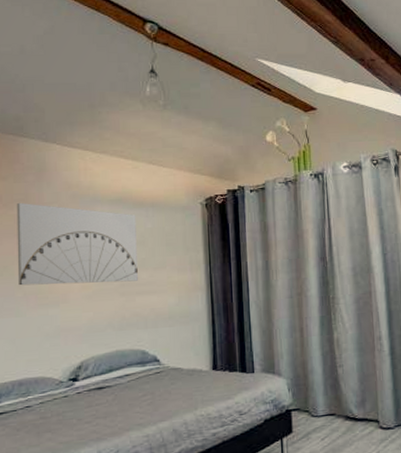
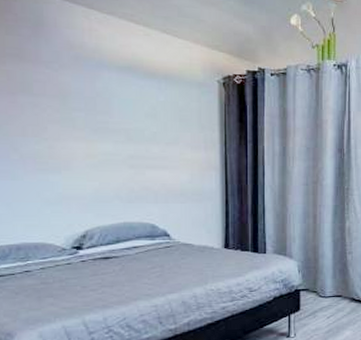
wall art: present [16,202,138,286] -> none [9,57,148,155]

